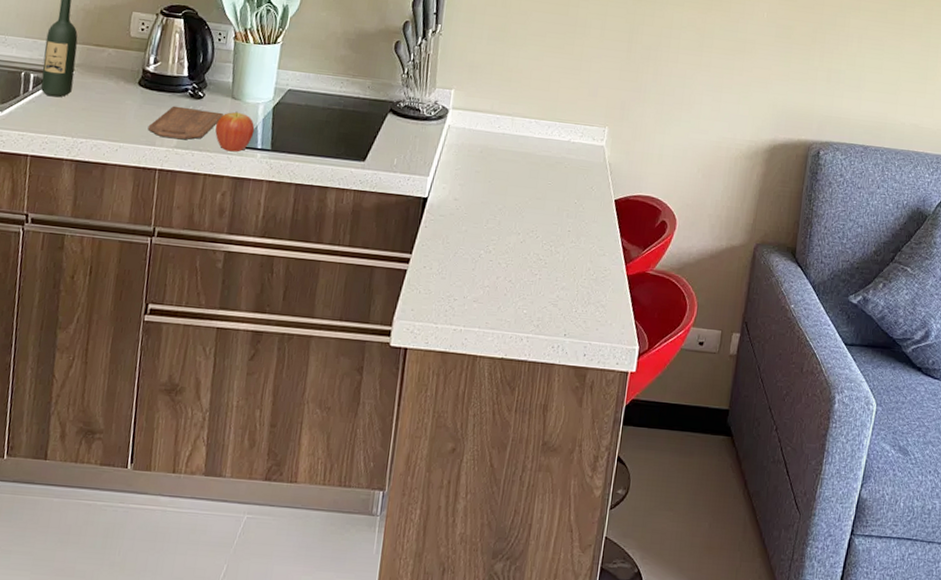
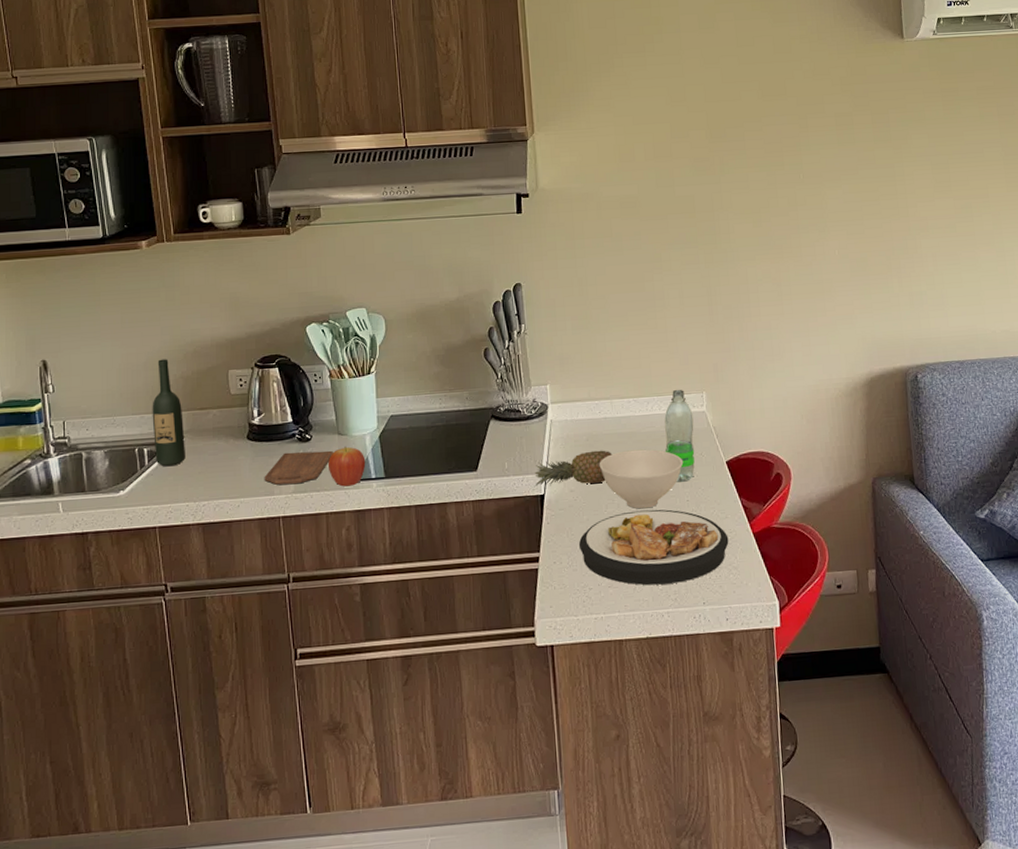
fruit: none [419,163,504,197] -> present [534,450,613,486]
plate: none [451,230,602,311] -> present [578,509,729,586]
bowl: none [487,169,573,232] -> present [599,449,684,509]
bottle: none [556,119,592,213] -> present [664,389,695,483]

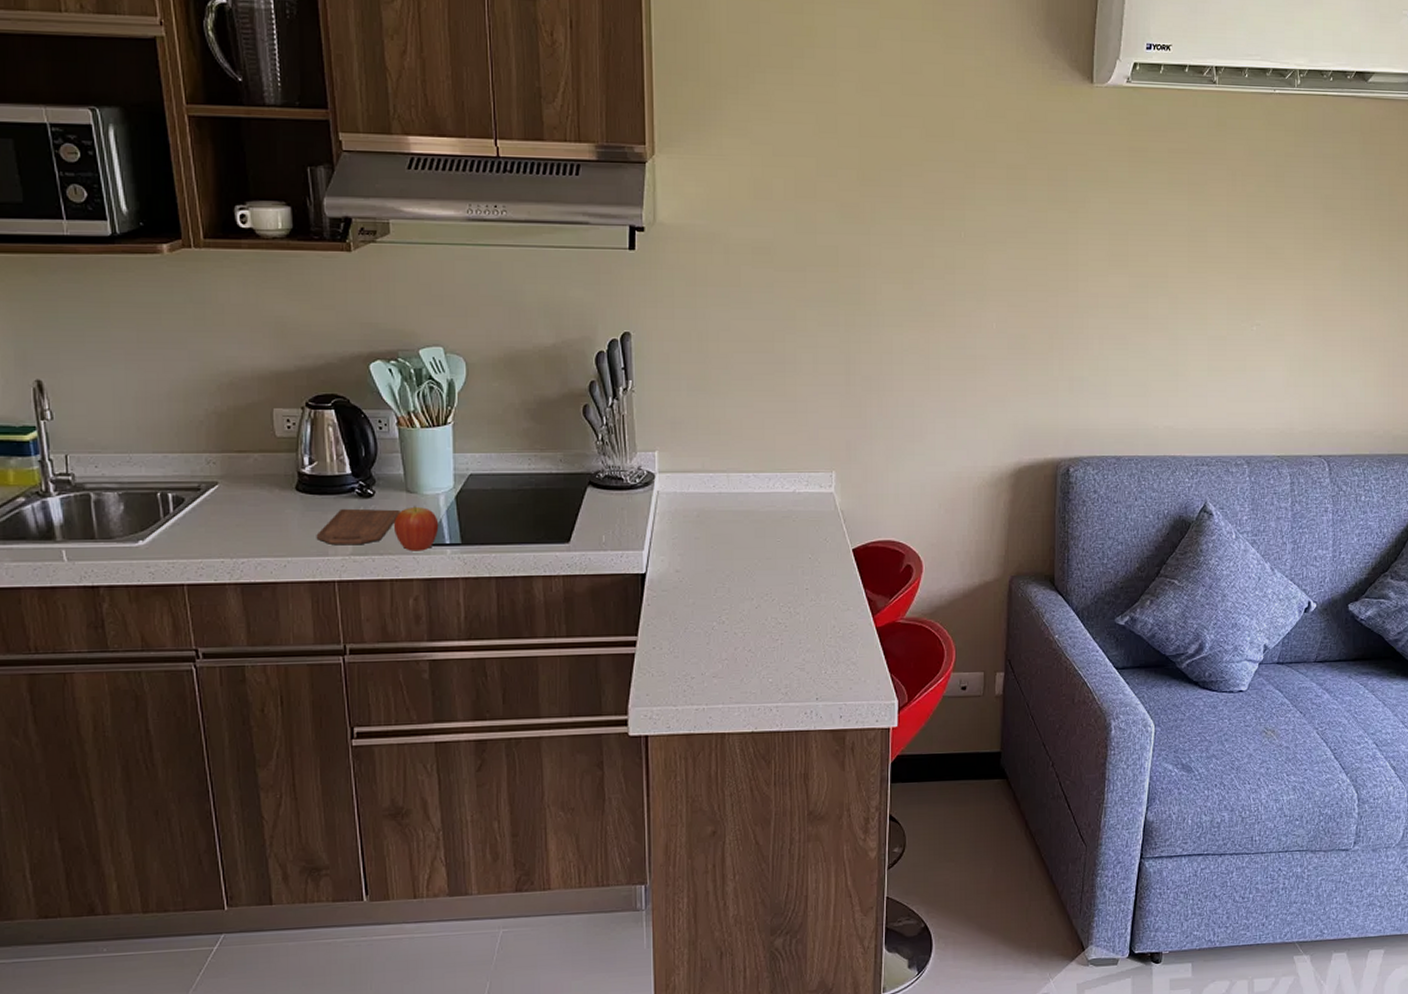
wine bottle: present [152,359,185,467] -> none [177,389,220,516]
fruit: present [534,450,613,486] -> none [634,528,726,564]
plate: present [578,509,729,586] -> none [682,596,849,677]
bowl: present [599,449,684,509] -> none [710,530,805,595]
bottle: present [664,389,695,483] -> none [785,466,820,570]

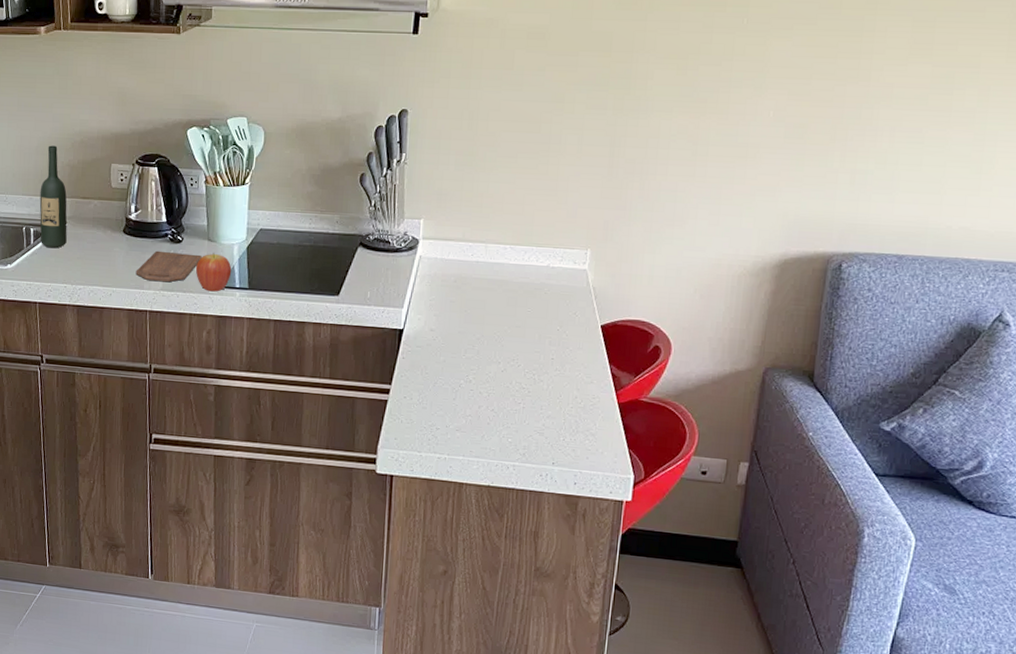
wine bottle: none [177,389,220,516] -> present [39,145,67,249]

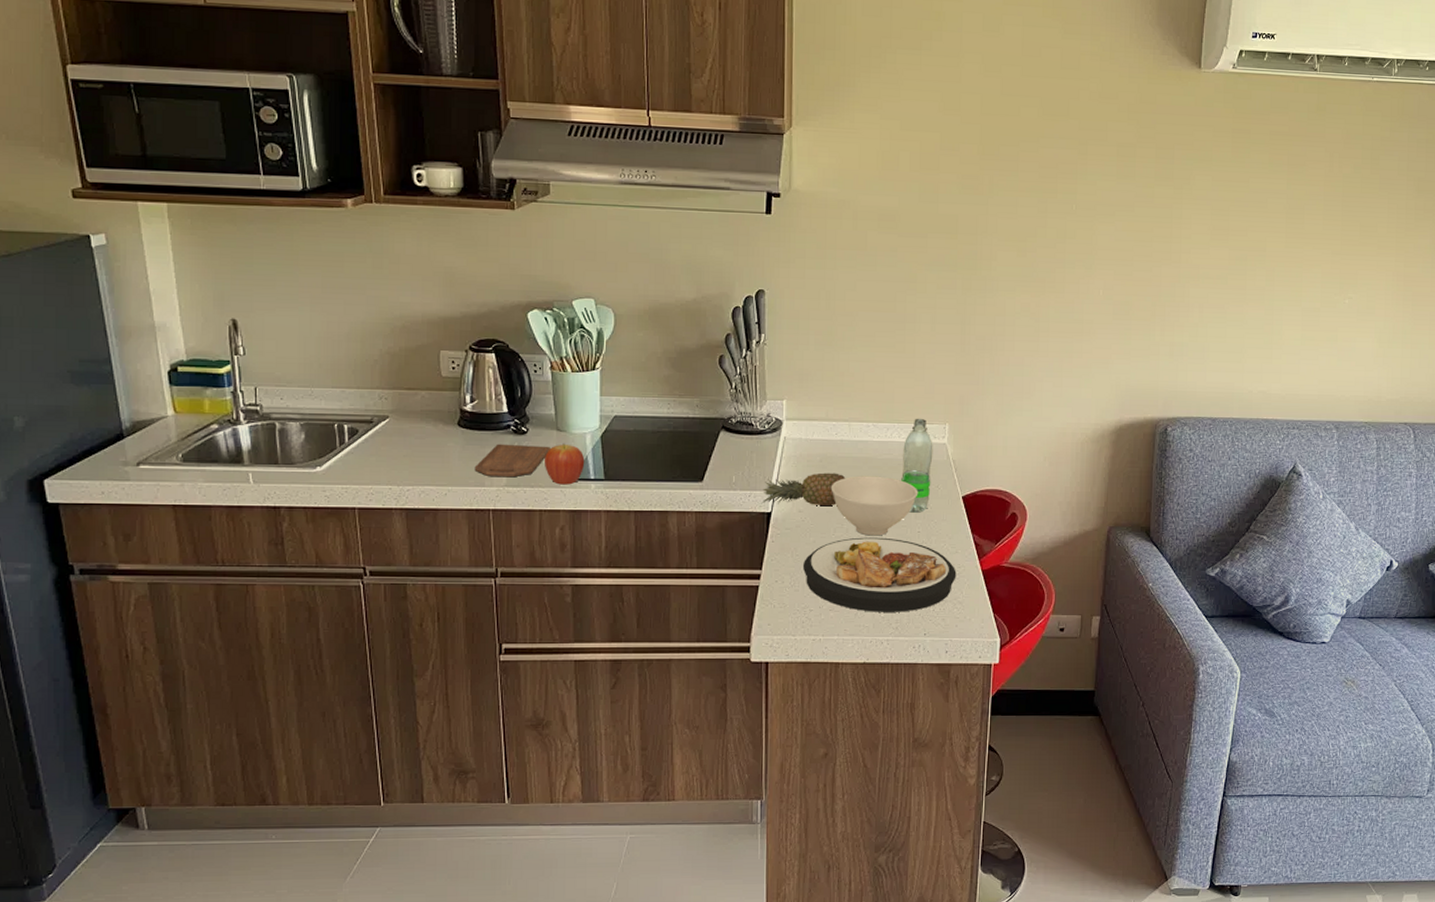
wine bottle: present [39,145,67,249] -> none [354,331,390,446]
fruit: none [394,293,480,326] -> present [761,472,846,505]
plate: none [431,360,591,439] -> present [802,537,957,612]
bowl: none [463,298,555,360] -> present [830,476,919,536]
bottle: none [535,242,573,340] -> present [900,418,933,514]

